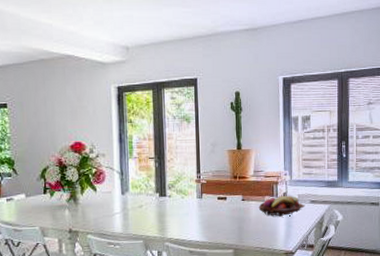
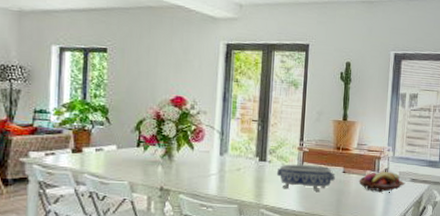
decorative bowl: none [177,195,235,222] -> present [276,164,335,191]

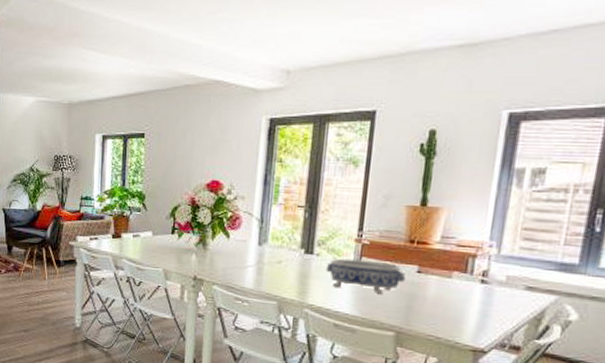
fruit basket: present [359,171,406,193] -> none [440,273,516,302]

